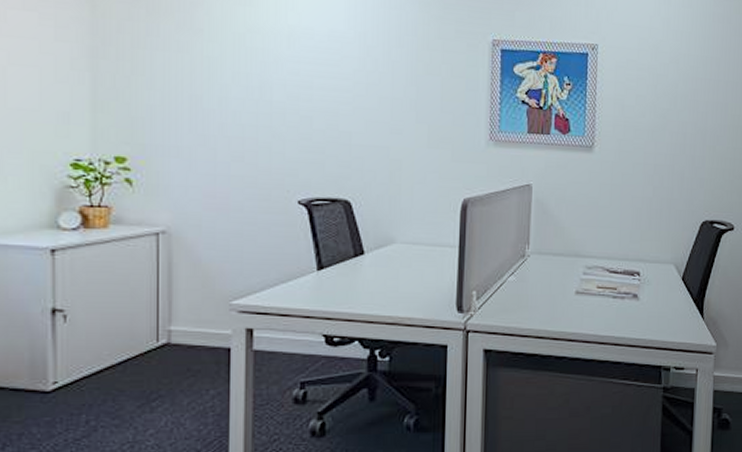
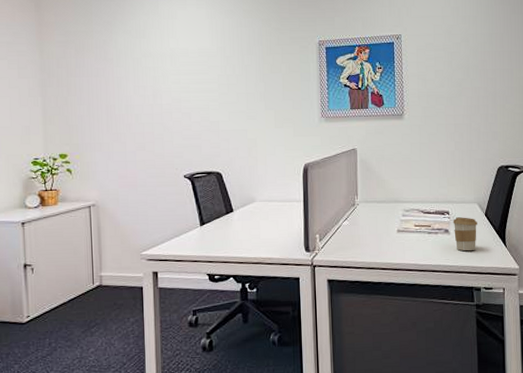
coffee cup: none [643,280,673,321] -> present [453,217,478,251]

